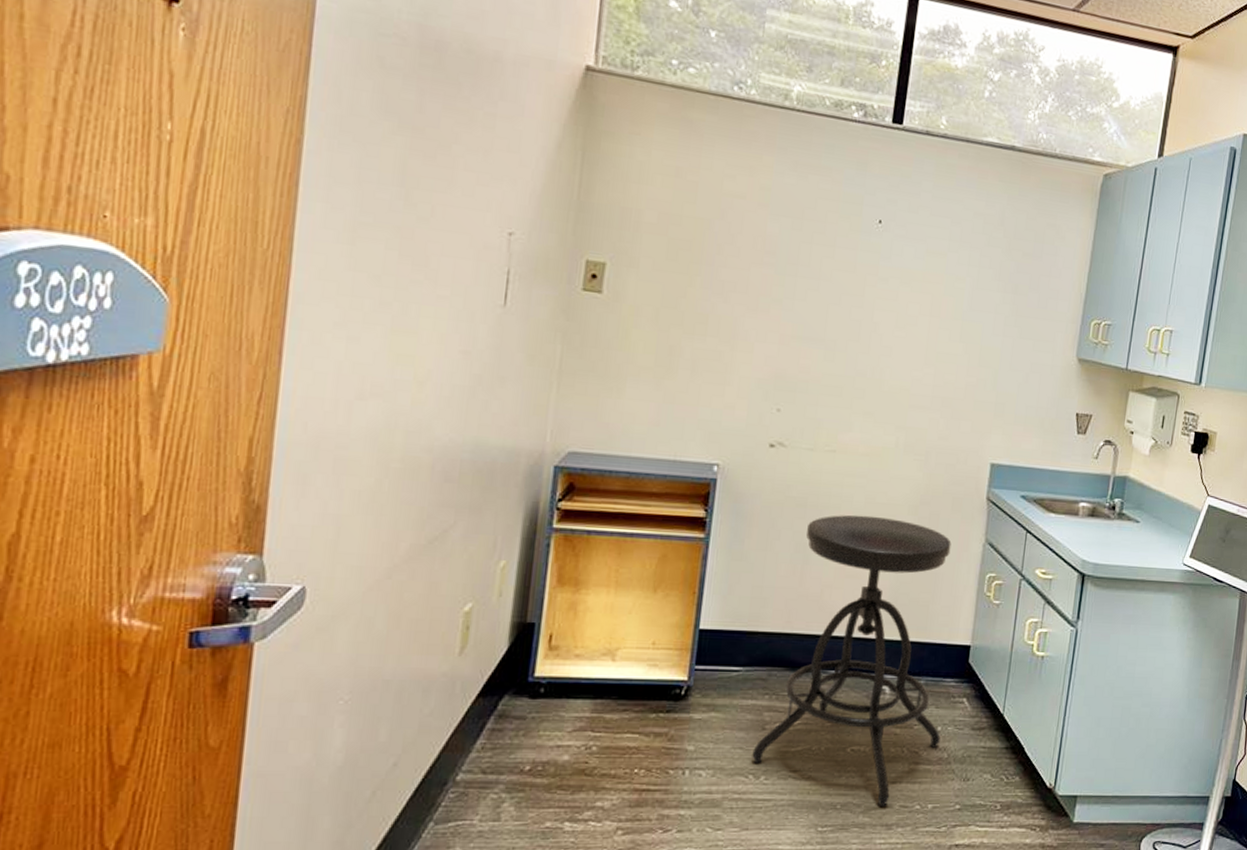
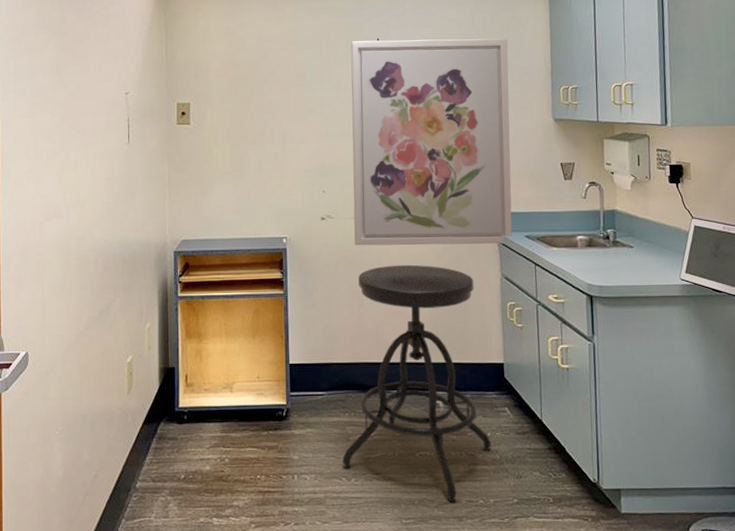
wall art: none [808,218,1041,503] -> present [350,38,512,246]

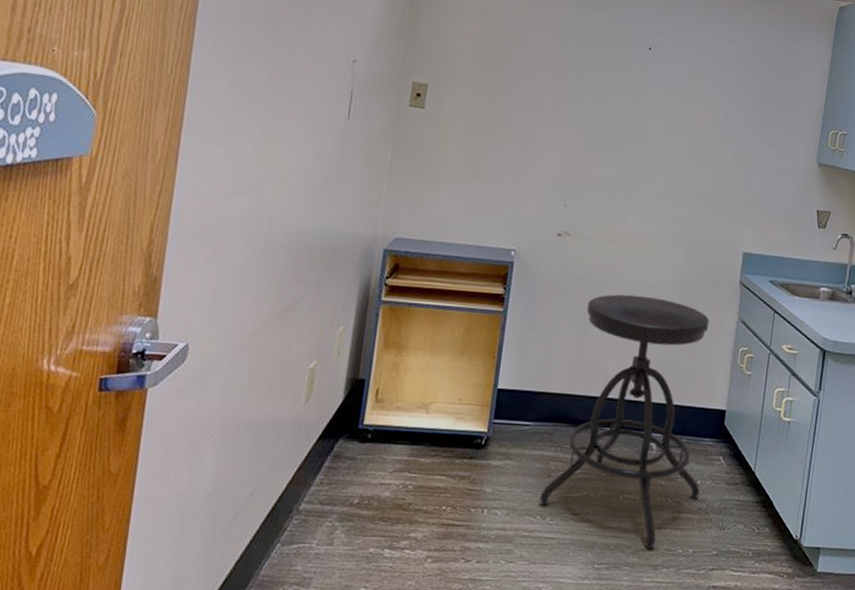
wall art: present [350,38,512,246] -> none [589,46,785,286]

